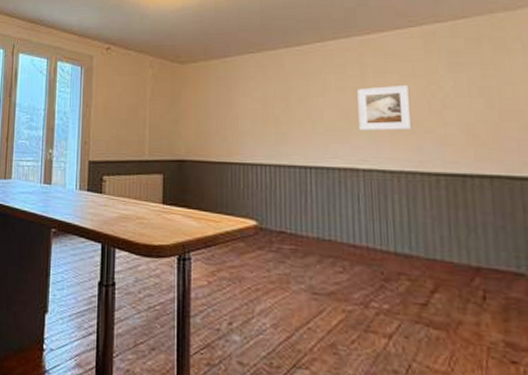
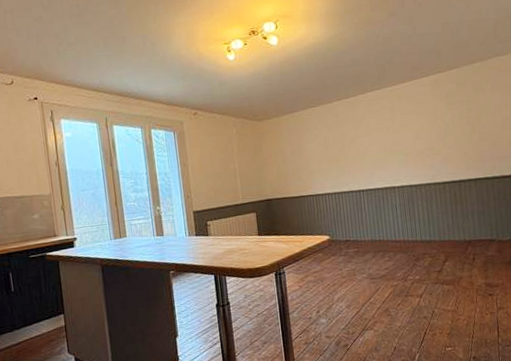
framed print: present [357,84,412,131] -> none [390,121,427,158]

